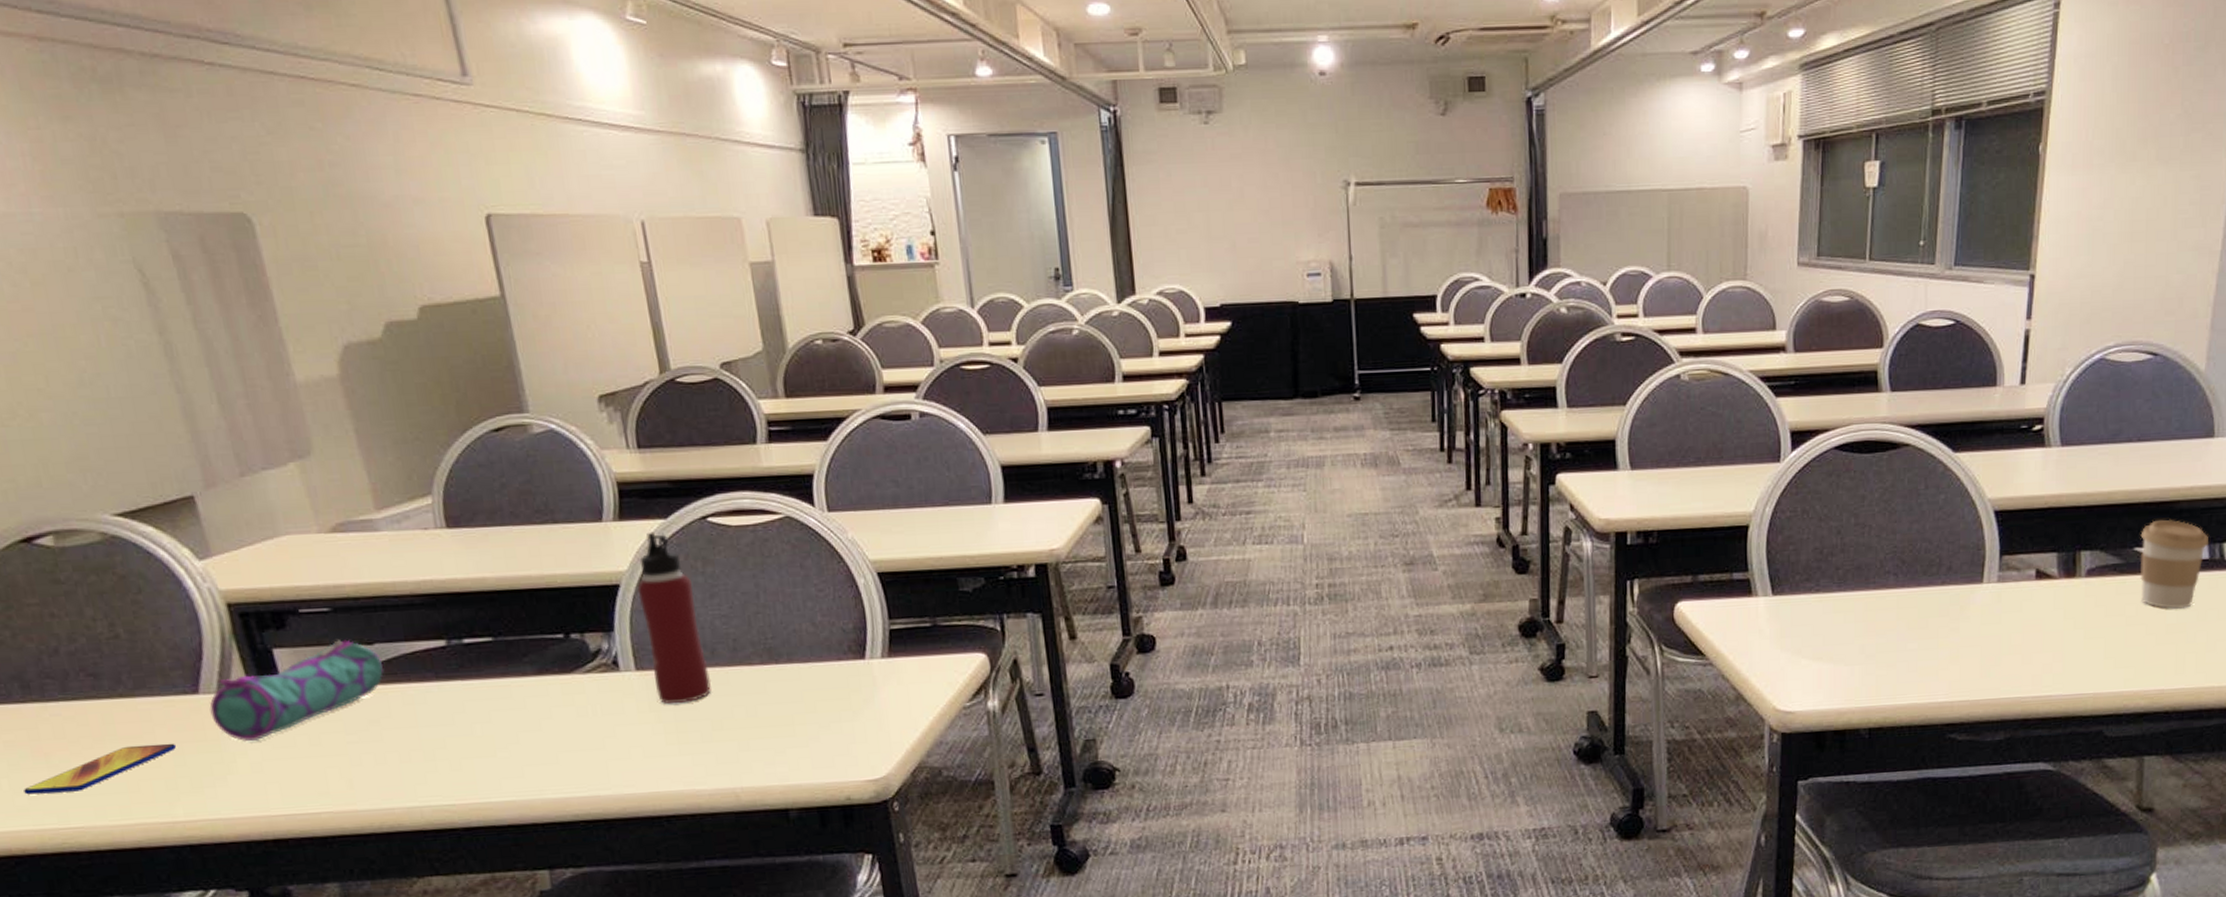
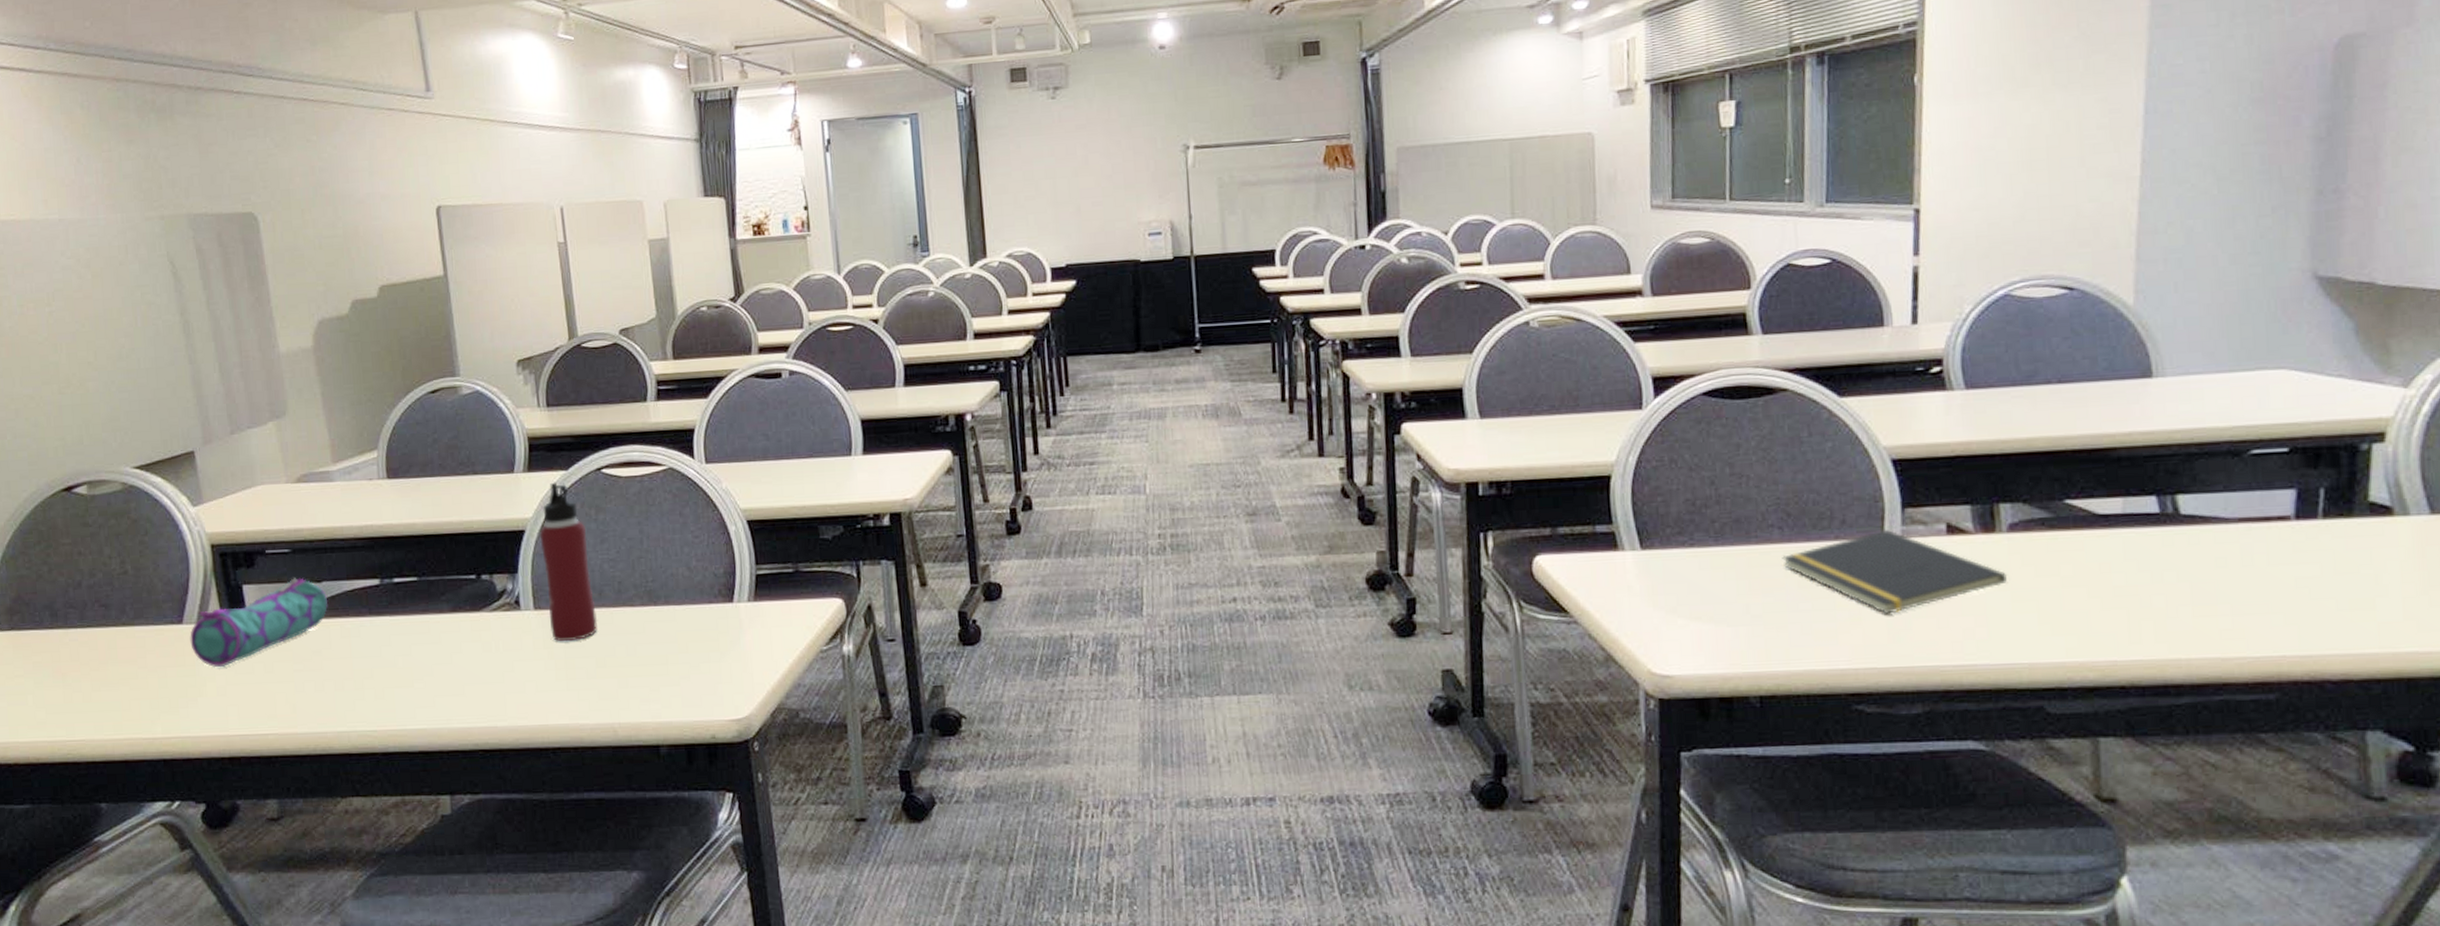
smartphone: present [24,743,177,795] -> none [44,667,162,710]
notepad: none [1895,574,2082,652] -> present [1782,529,2007,614]
coffee cup: present [2140,519,2208,609] -> none [2071,468,2157,569]

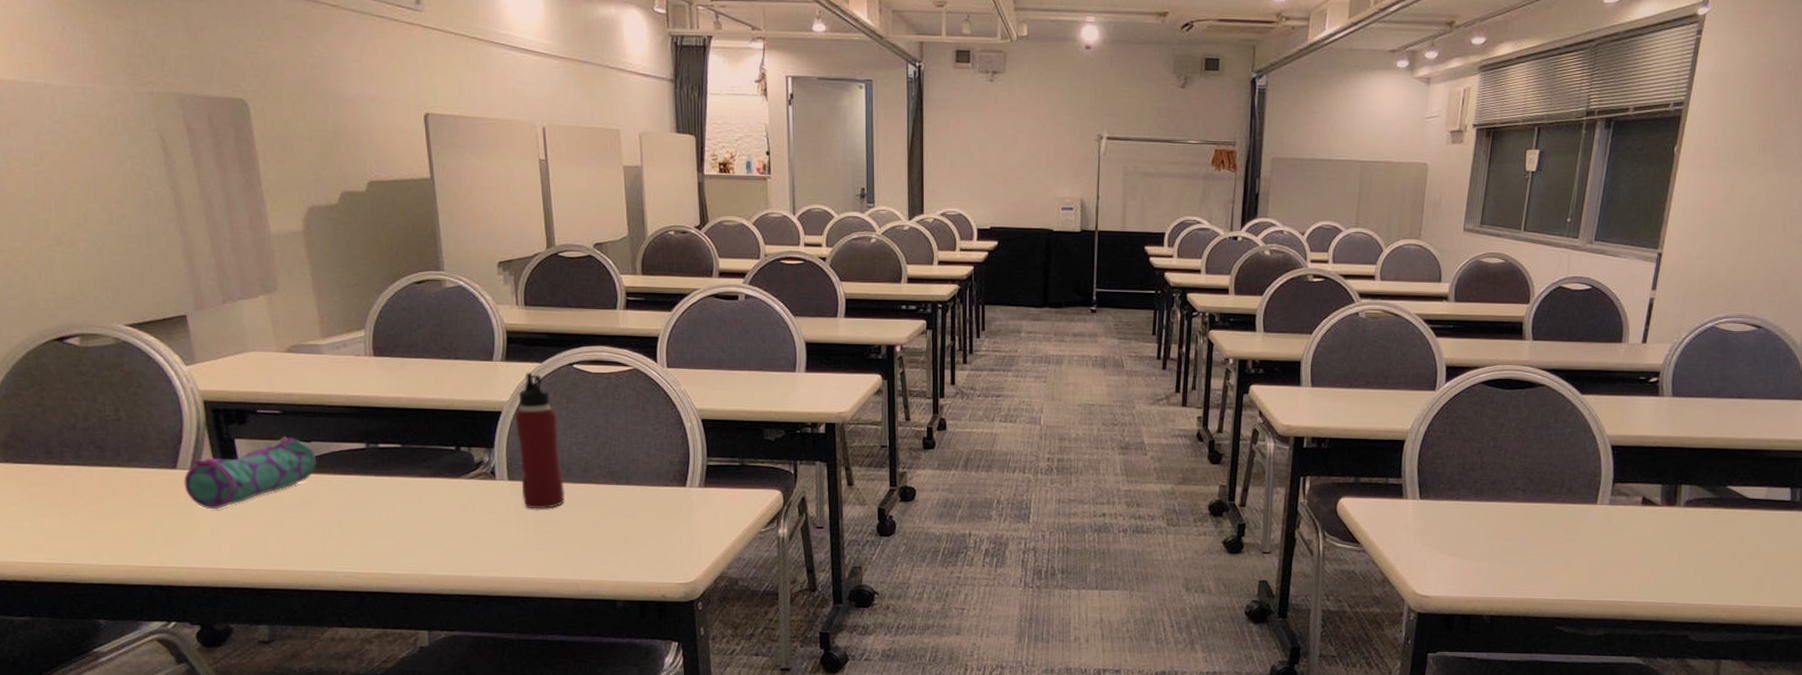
notepad: present [1782,529,2007,614] -> none [1522,497,1678,561]

